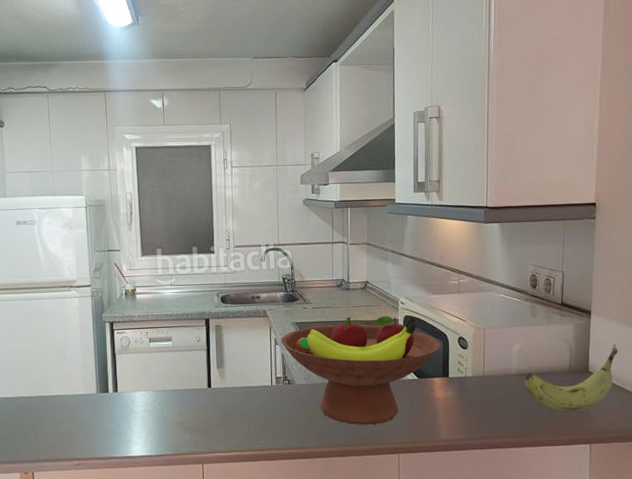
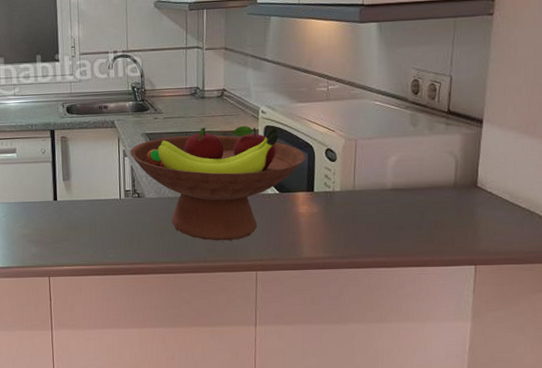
fruit: present [525,343,618,411] -> none [402,156,514,229]

